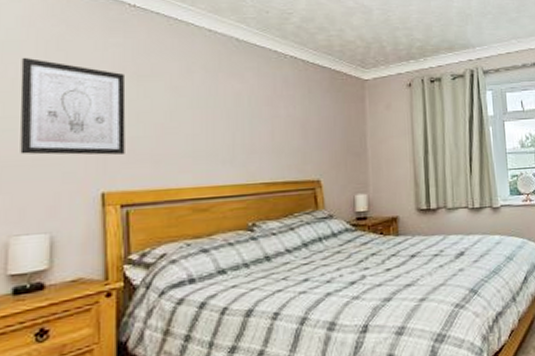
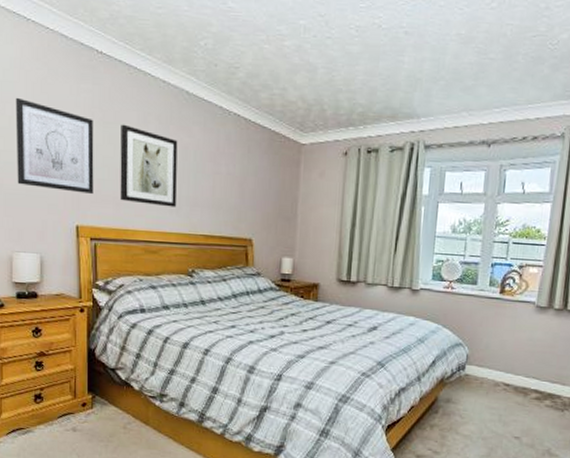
wall art: none [159,76,231,158] -> present [120,124,178,207]

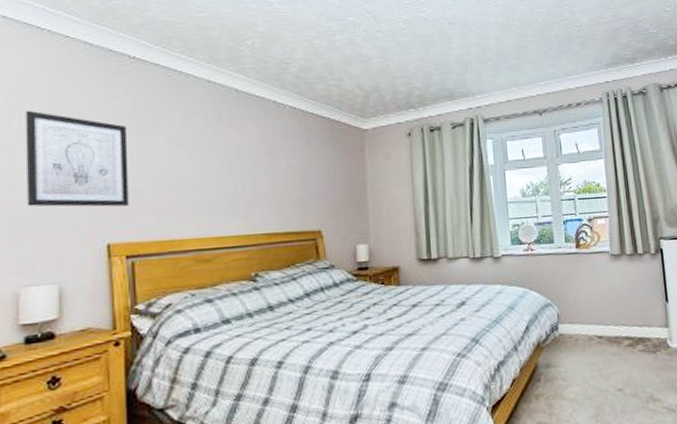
wall art: present [120,124,178,207] -> none [160,127,233,210]

